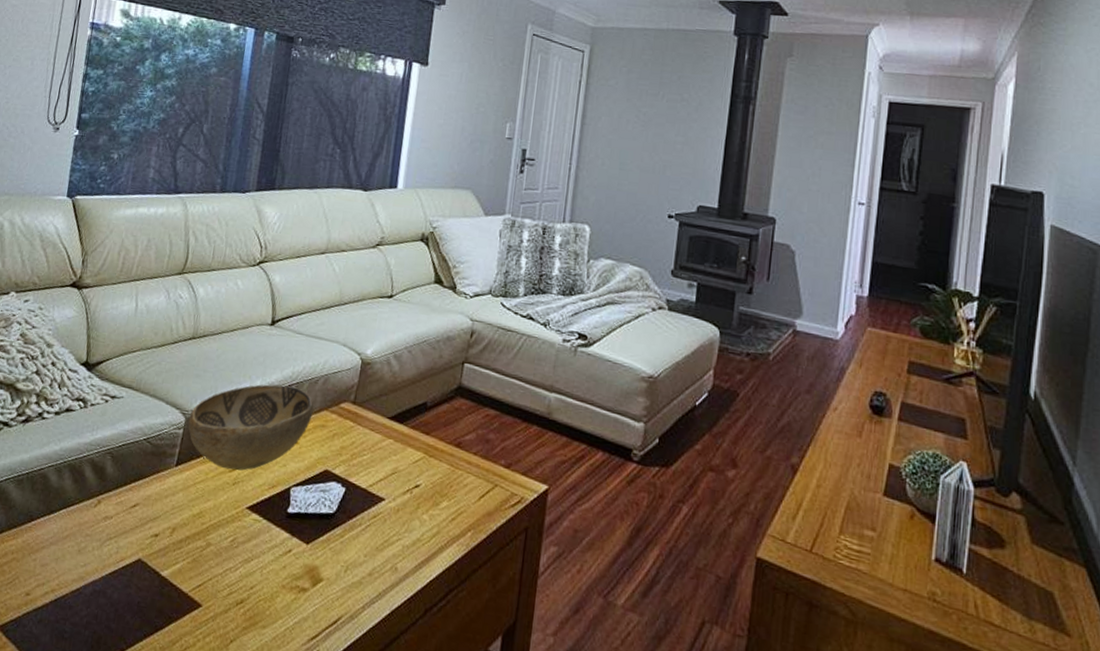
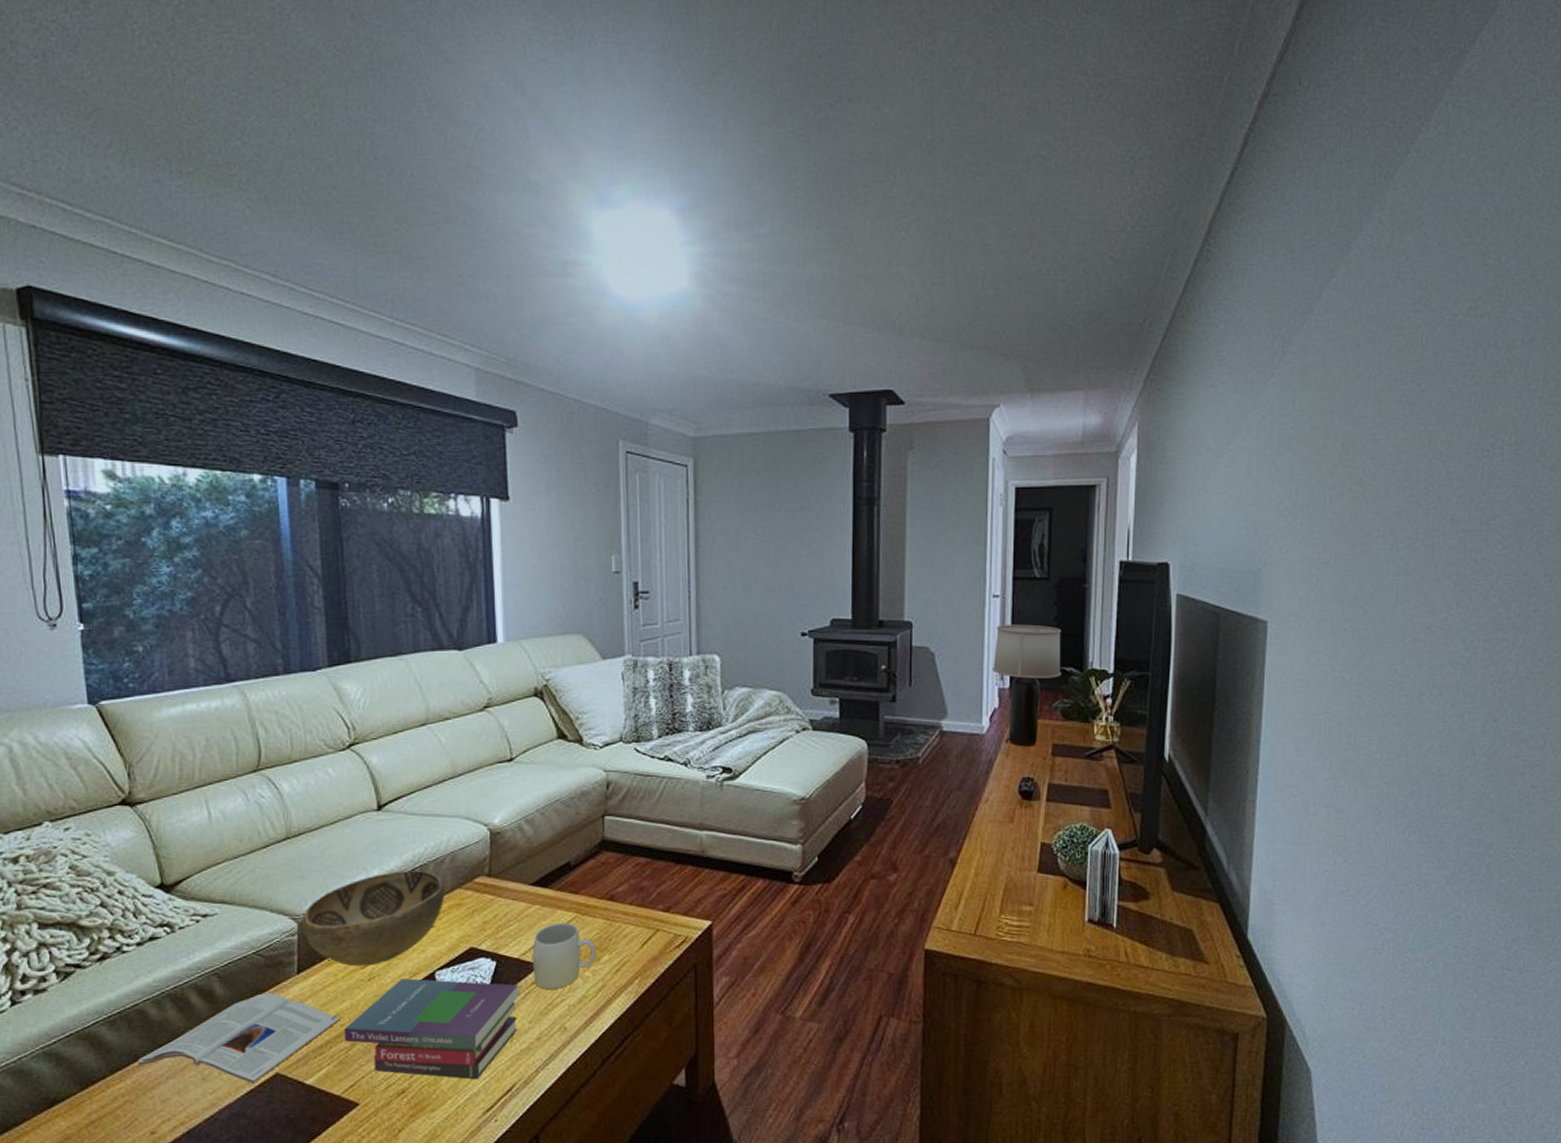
magazine: none [30,479,203,566] -> present [138,993,340,1084]
books: none [201,488,362,605] -> present [344,978,519,1080]
mug: none [376,460,437,527] -> present [532,922,596,989]
table lamp: none [851,232,926,361] -> present [992,624,1061,747]

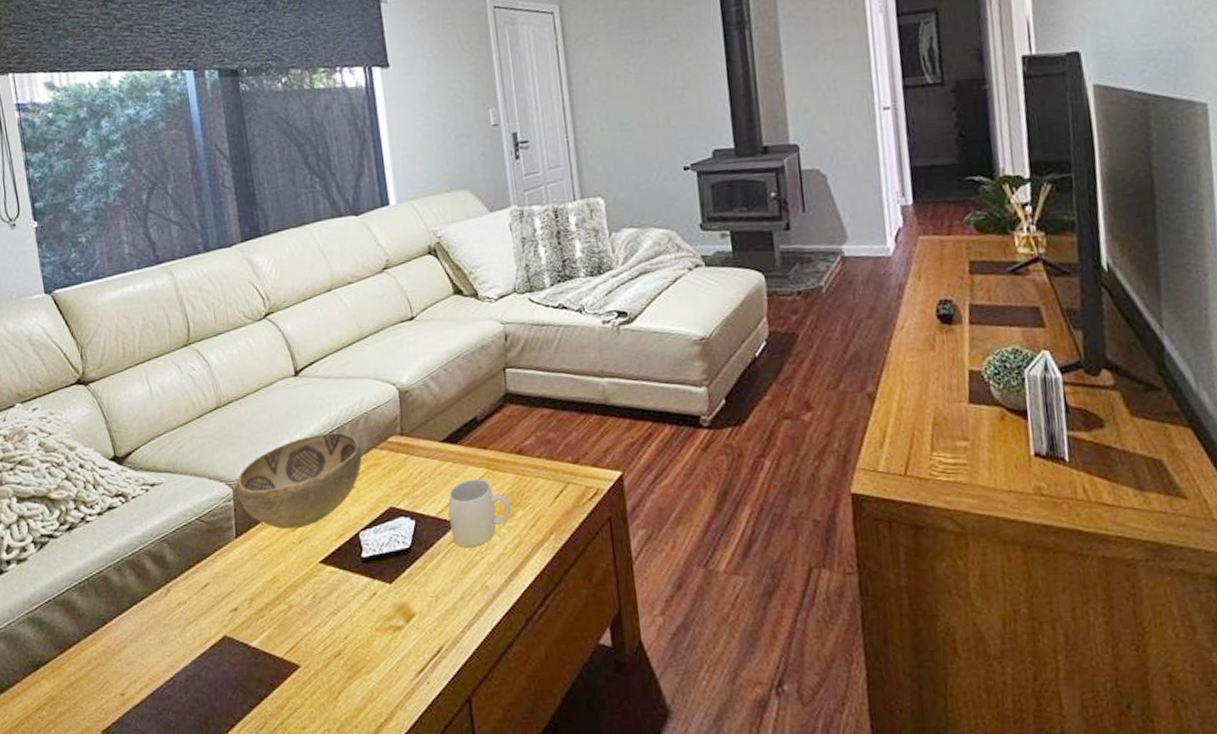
magazine: present [138,993,340,1084] -> none [105,557,277,647]
books: present [344,978,519,1080] -> none [281,540,441,641]
table lamp: present [992,624,1061,747] -> none [890,134,969,267]

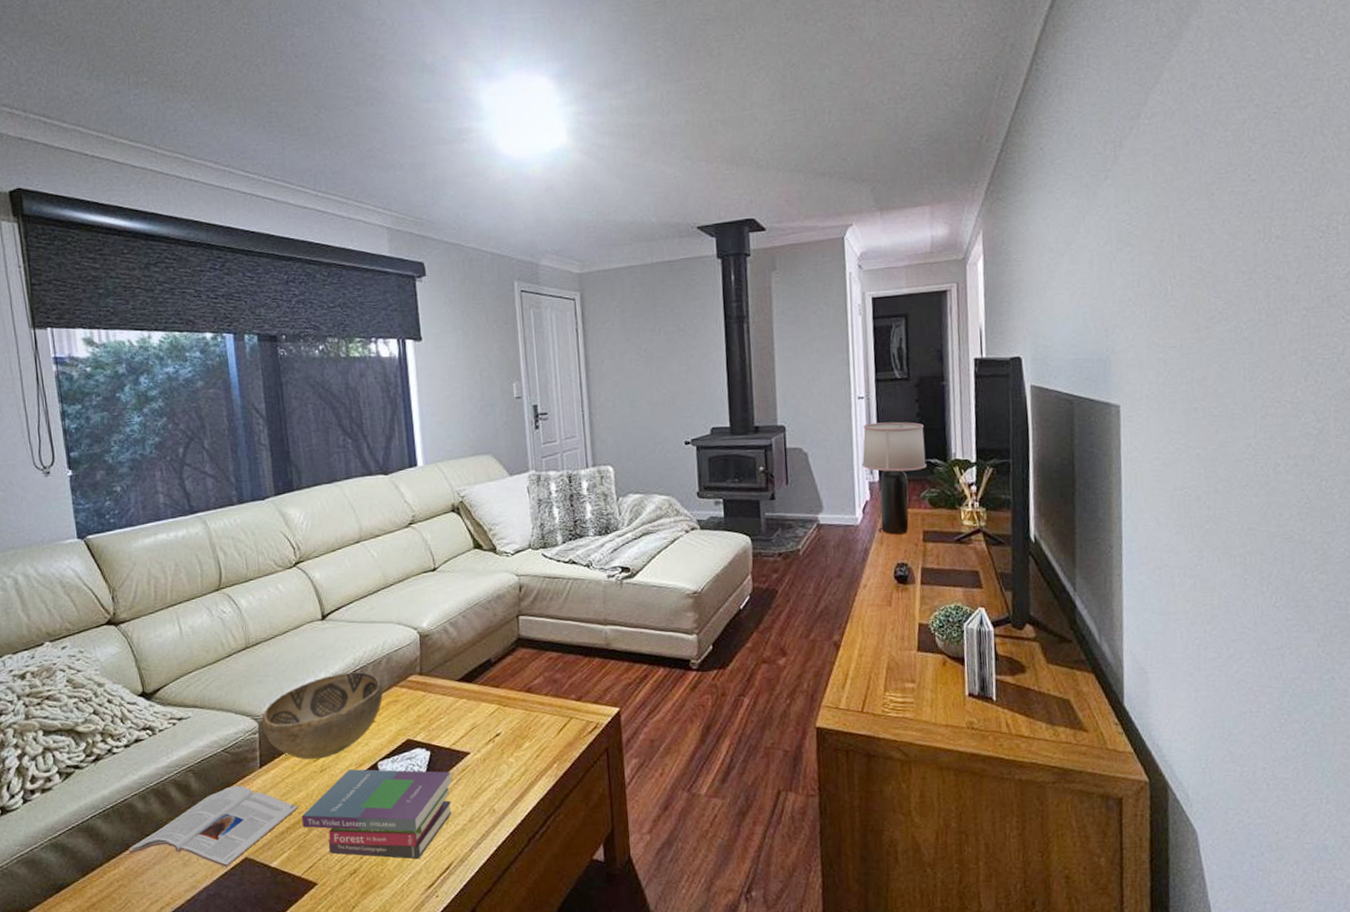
magazine: none [105,557,277,647] -> present [129,785,298,868]
books: none [281,540,441,641] -> present [301,769,452,860]
mug: present [447,478,510,547] -> none [461,713,518,775]
table lamp: none [890,134,969,267] -> present [861,421,926,535]

